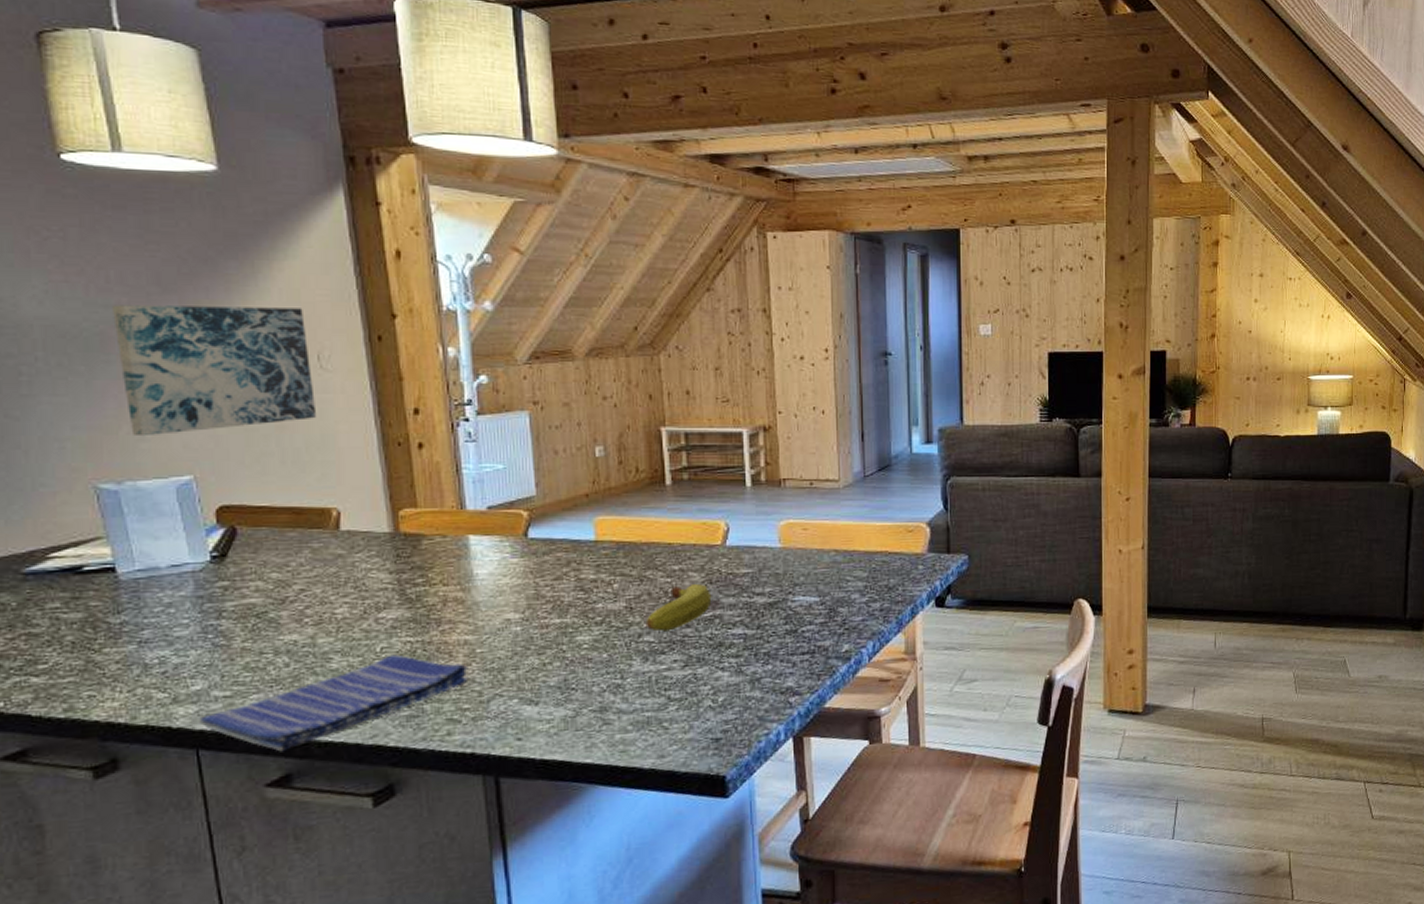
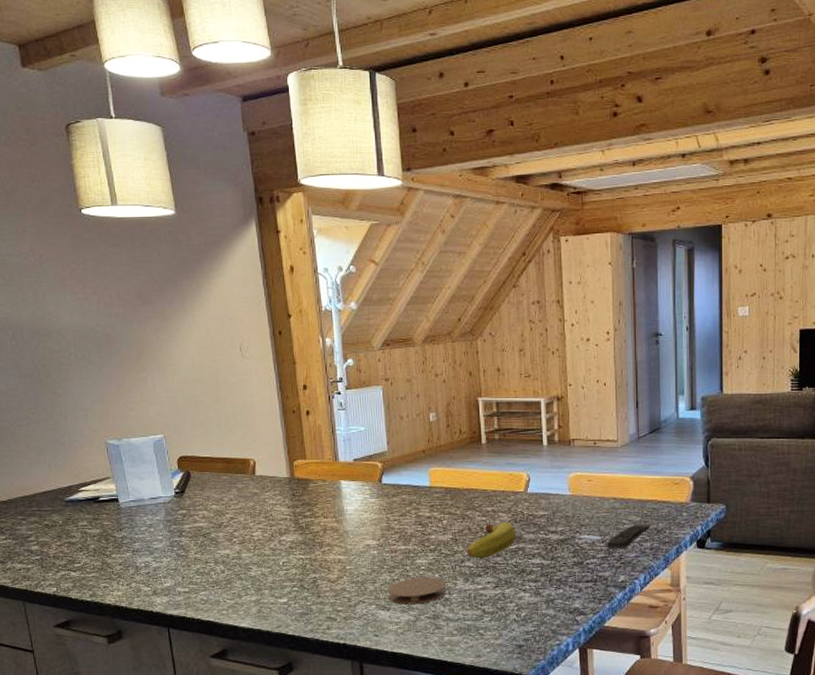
wall art: present [112,305,317,437] -> none [113,312,240,407]
dish towel: present [199,654,469,752] -> none [170,567,341,634]
coaster: none [536,657,619,696] -> present [388,577,447,604]
remote control: none [826,580,880,612] -> present [606,524,651,549]

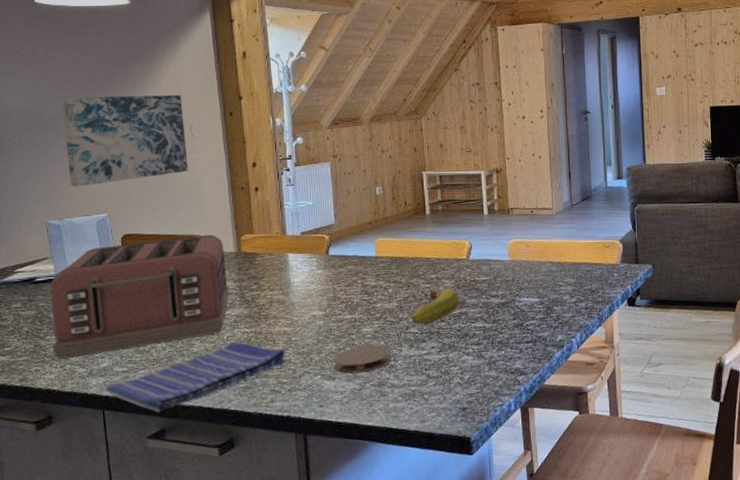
wall art: none [113,312,240,407] -> present [62,95,189,187]
toaster: none [113,458,284,577] -> present [50,234,229,359]
dish towel: none [170,567,341,634] -> present [106,341,286,413]
remote control: present [606,524,651,549] -> none [544,285,585,310]

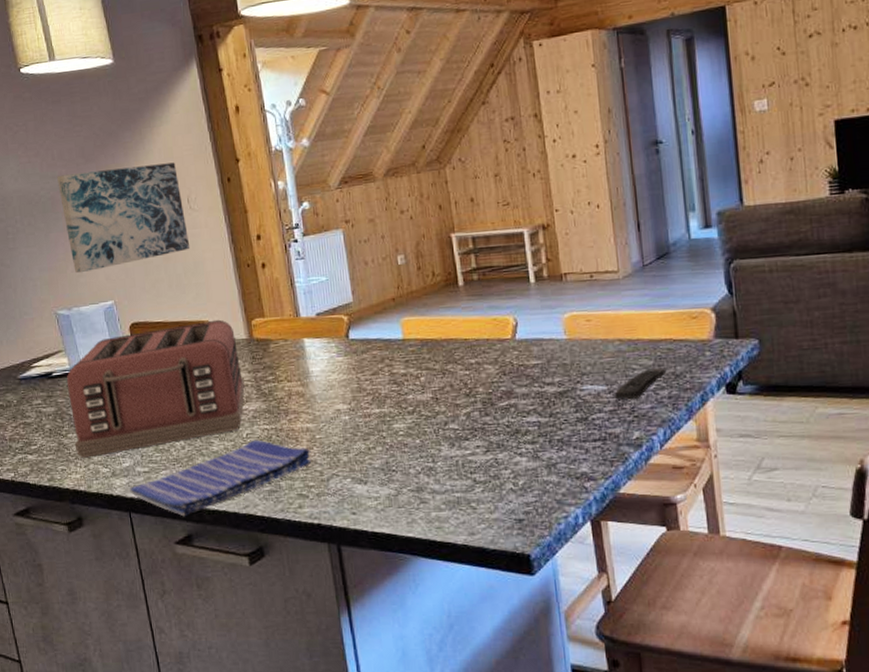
coaster: present [333,345,392,373] -> none [363,443,431,477]
fruit: present [411,288,460,325] -> none [450,375,507,420]
remote control: none [544,285,585,310] -> present [614,368,667,400]

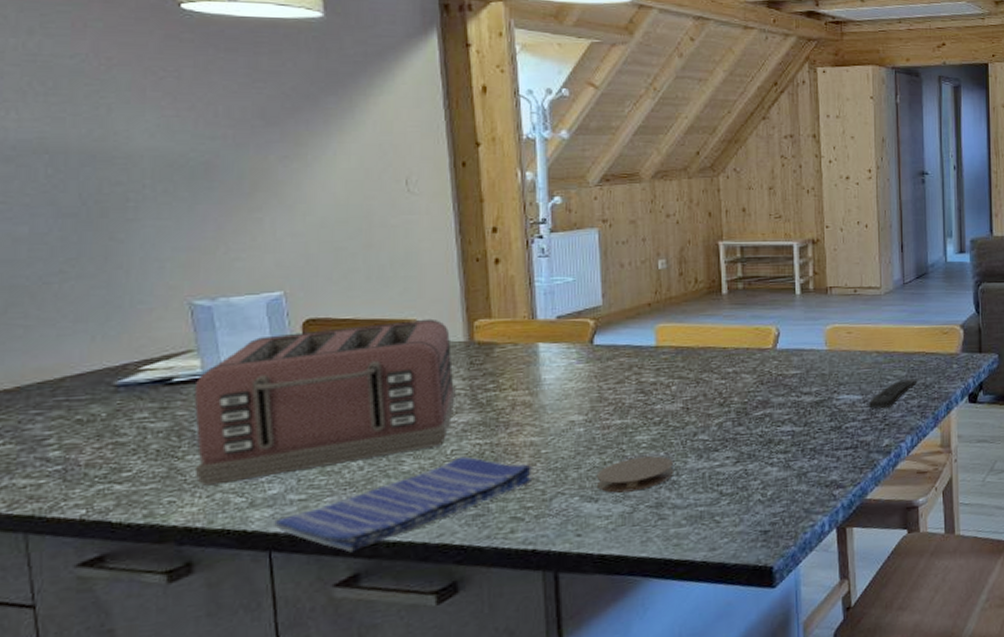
wall art: present [57,162,191,274] -> none [218,137,403,256]
coaster: none [363,443,431,477] -> present [596,456,675,493]

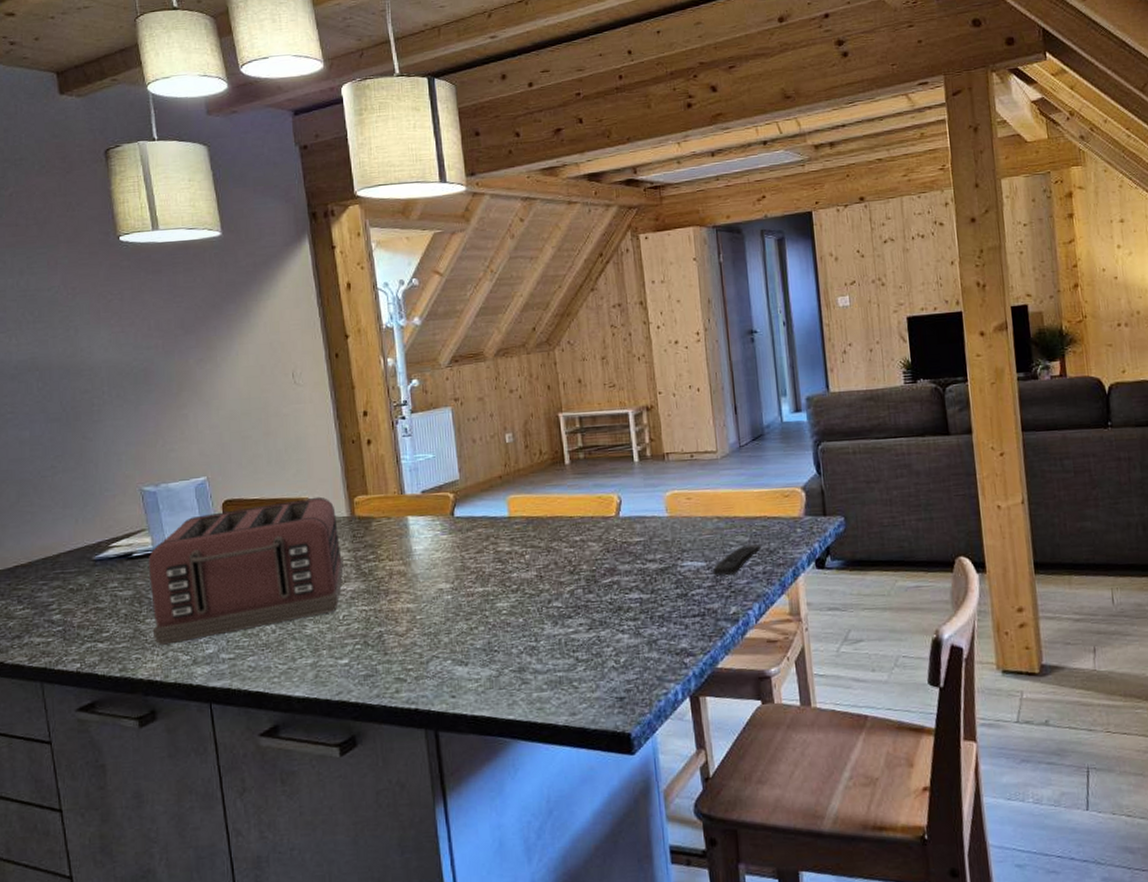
dish towel: present [274,456,533,553] -> none [212,621,411,706]
coaster: present [596,456,675,493] -> none [465,622,533,657]

